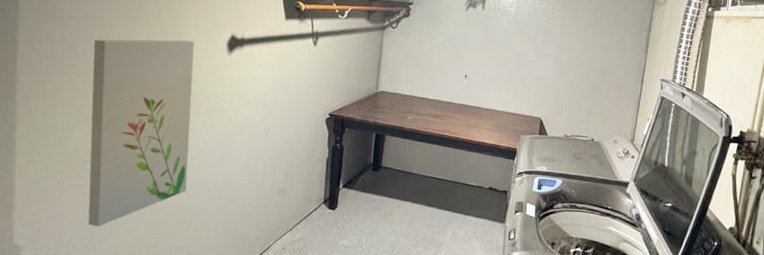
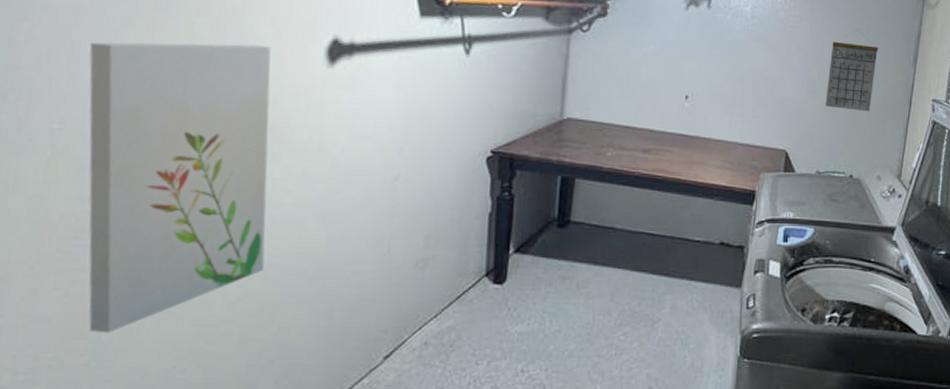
calendar: none [572,23,616,89] -> present [825,28,878,112]

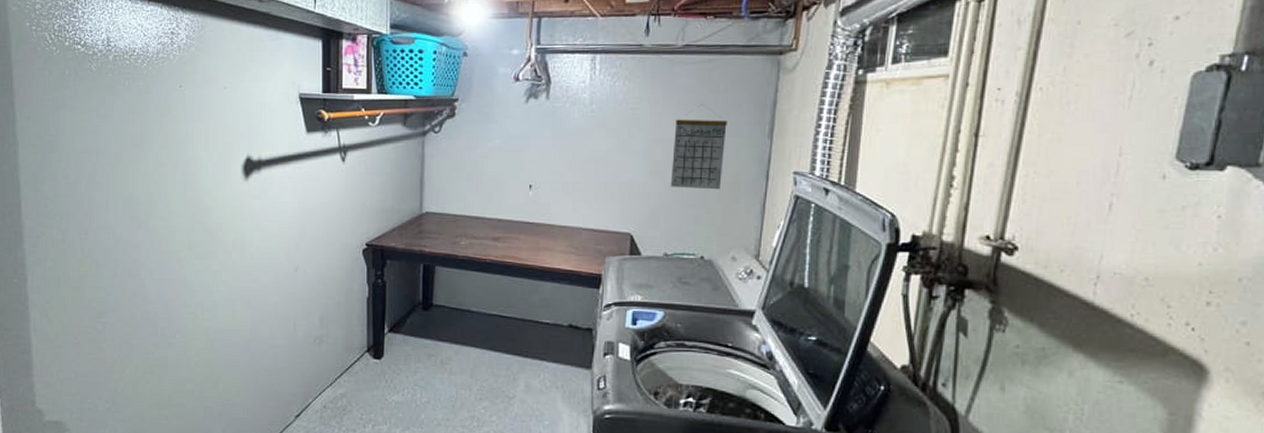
wall art: present [88,42,271,334] -> none [99,167,211,387]

